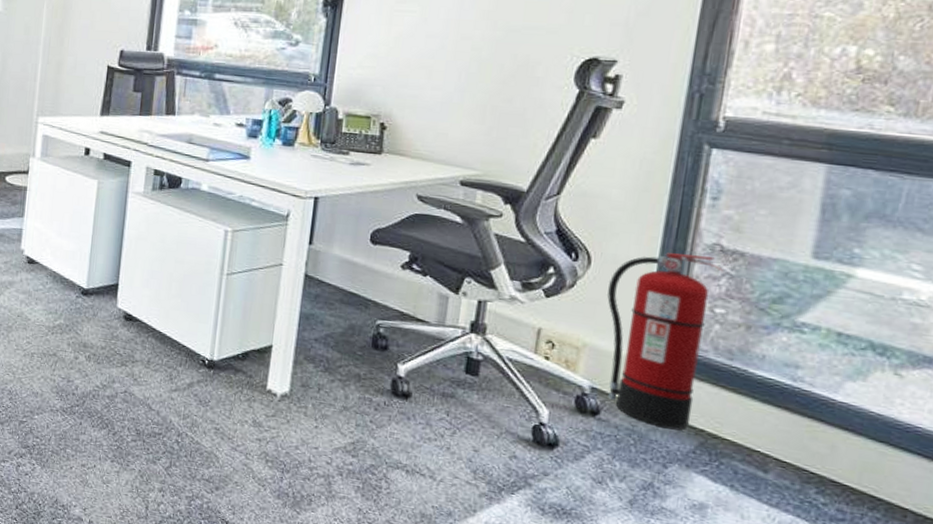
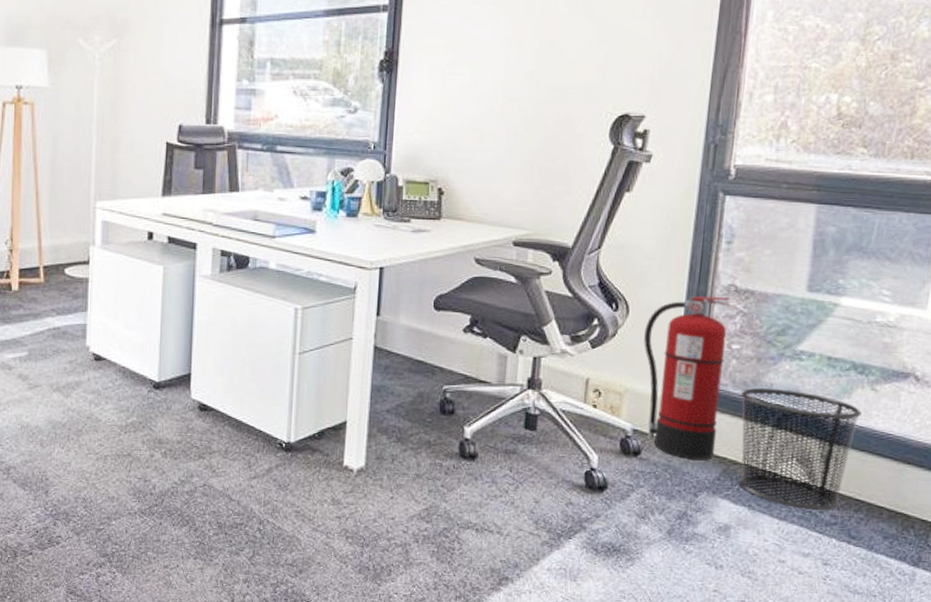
waste bin: none [718,357,881,504] -> present [738,387,862,510]

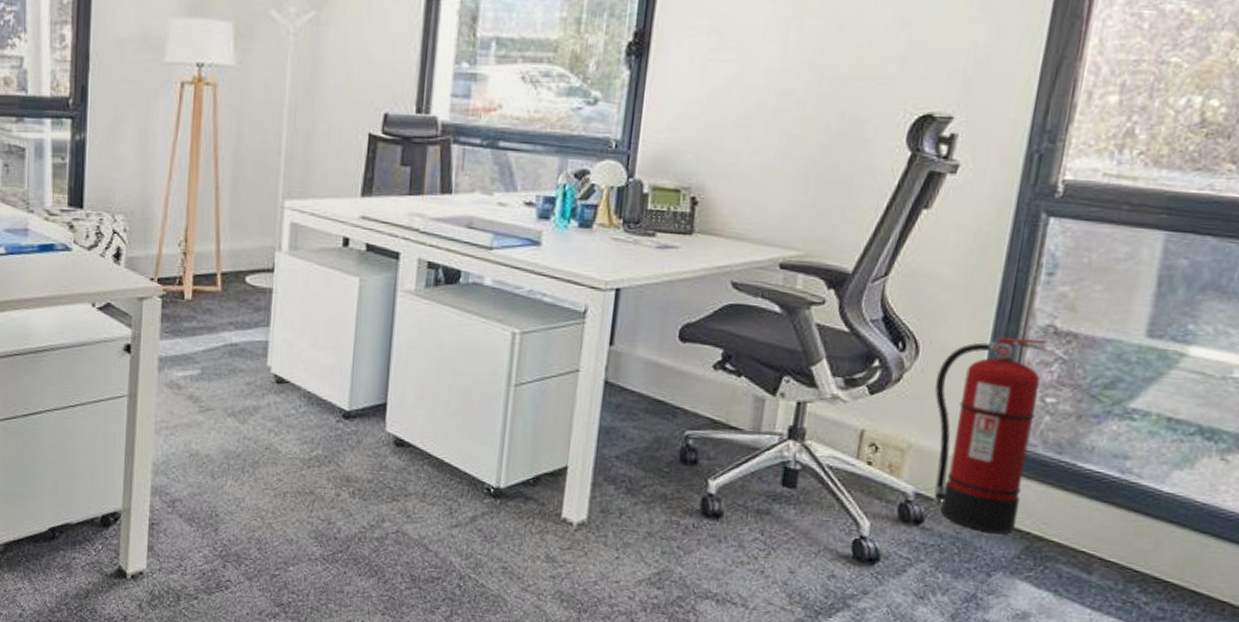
waste bin: present [738,387,862,510] -> none [1043,451,1206,602]

